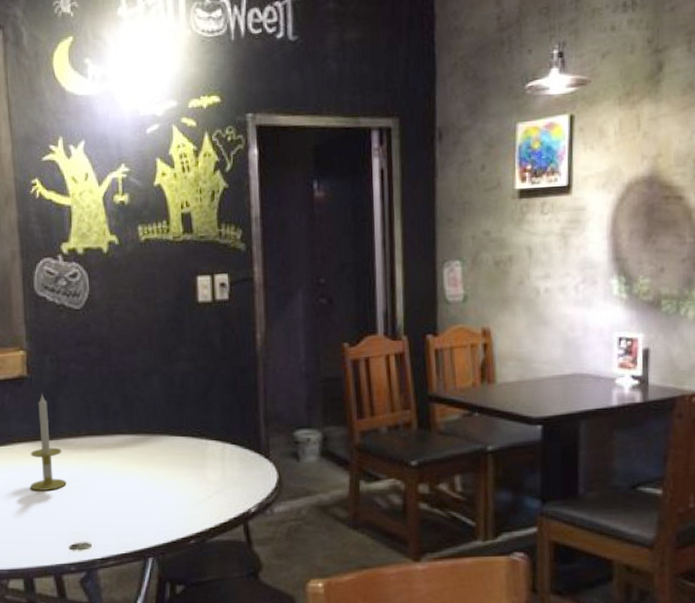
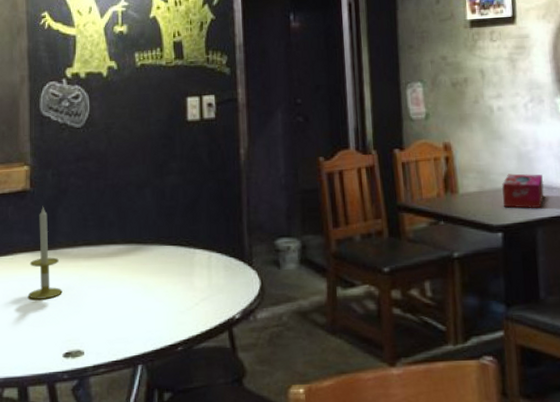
tissue box: none [543,362,591,400] -> present [501,173,544,209]

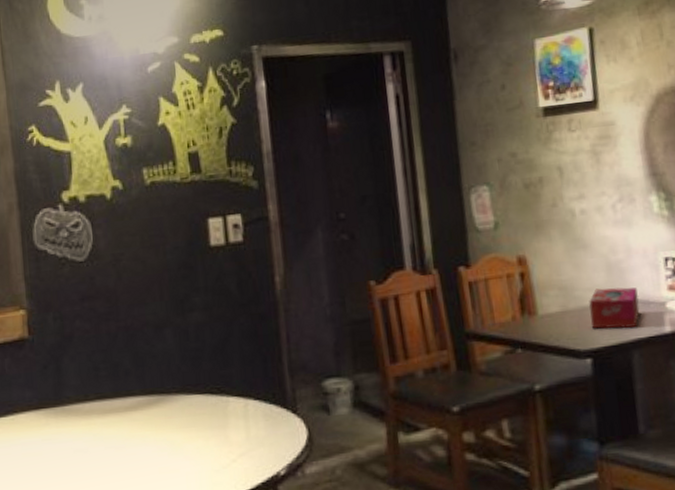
candle: present [29,205,62,299] -> none [34,355,75,466]

